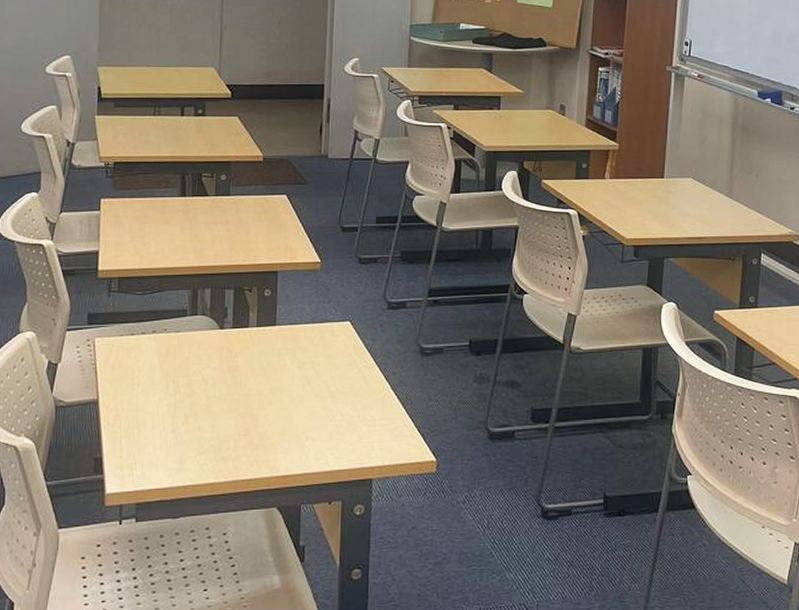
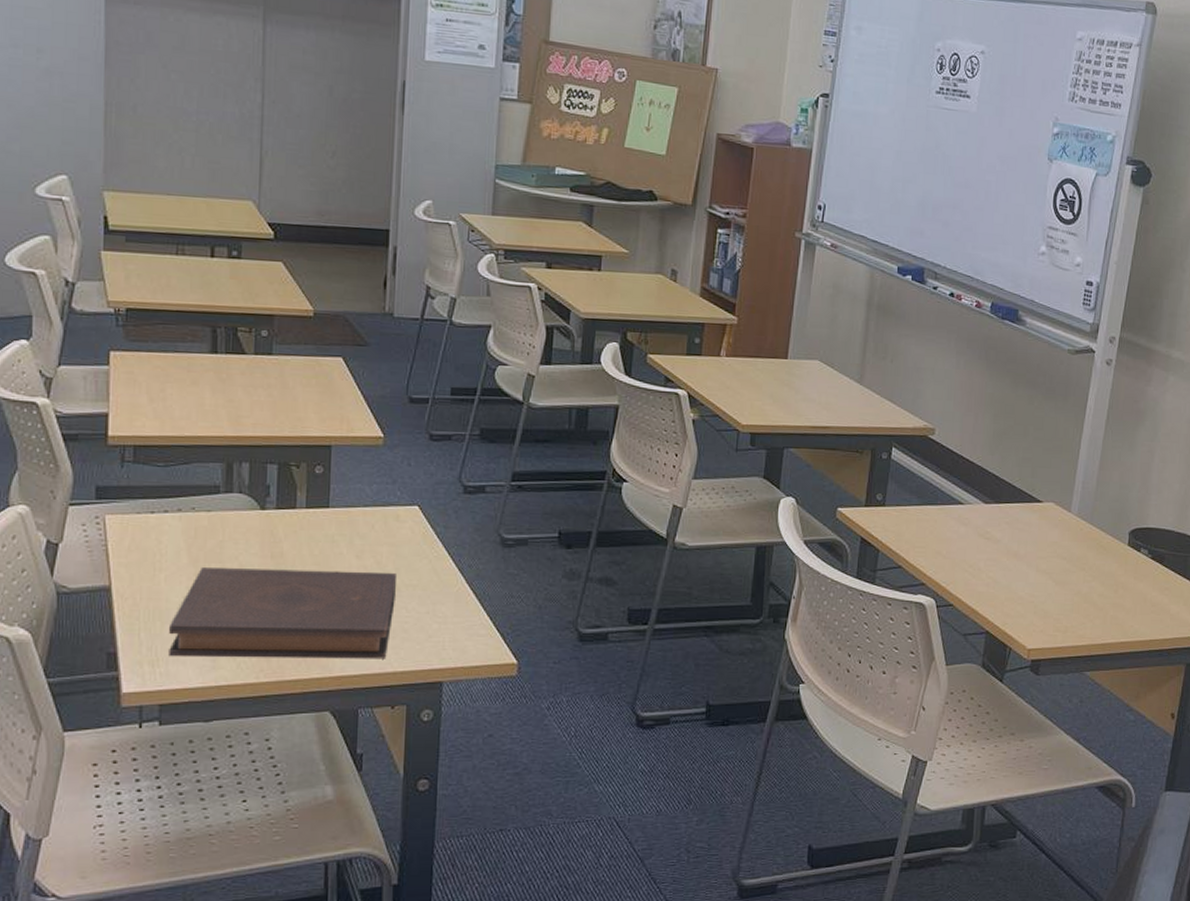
book: none [144,381,333,461] -> present [169,568,398,659]

